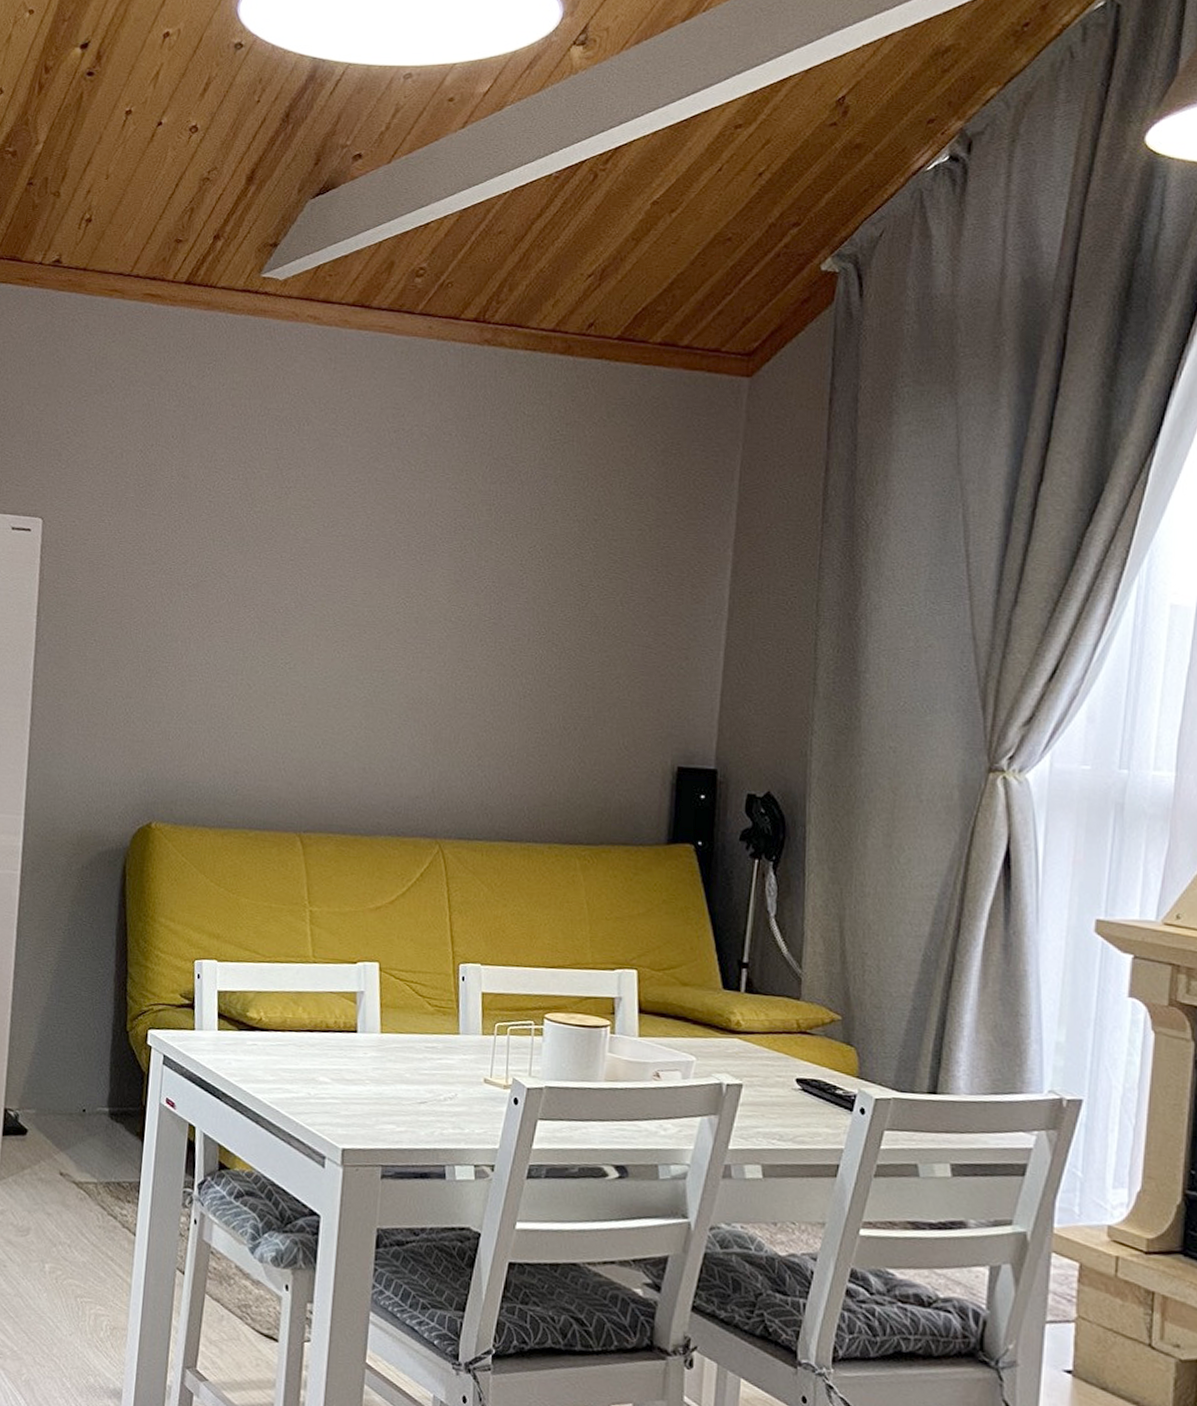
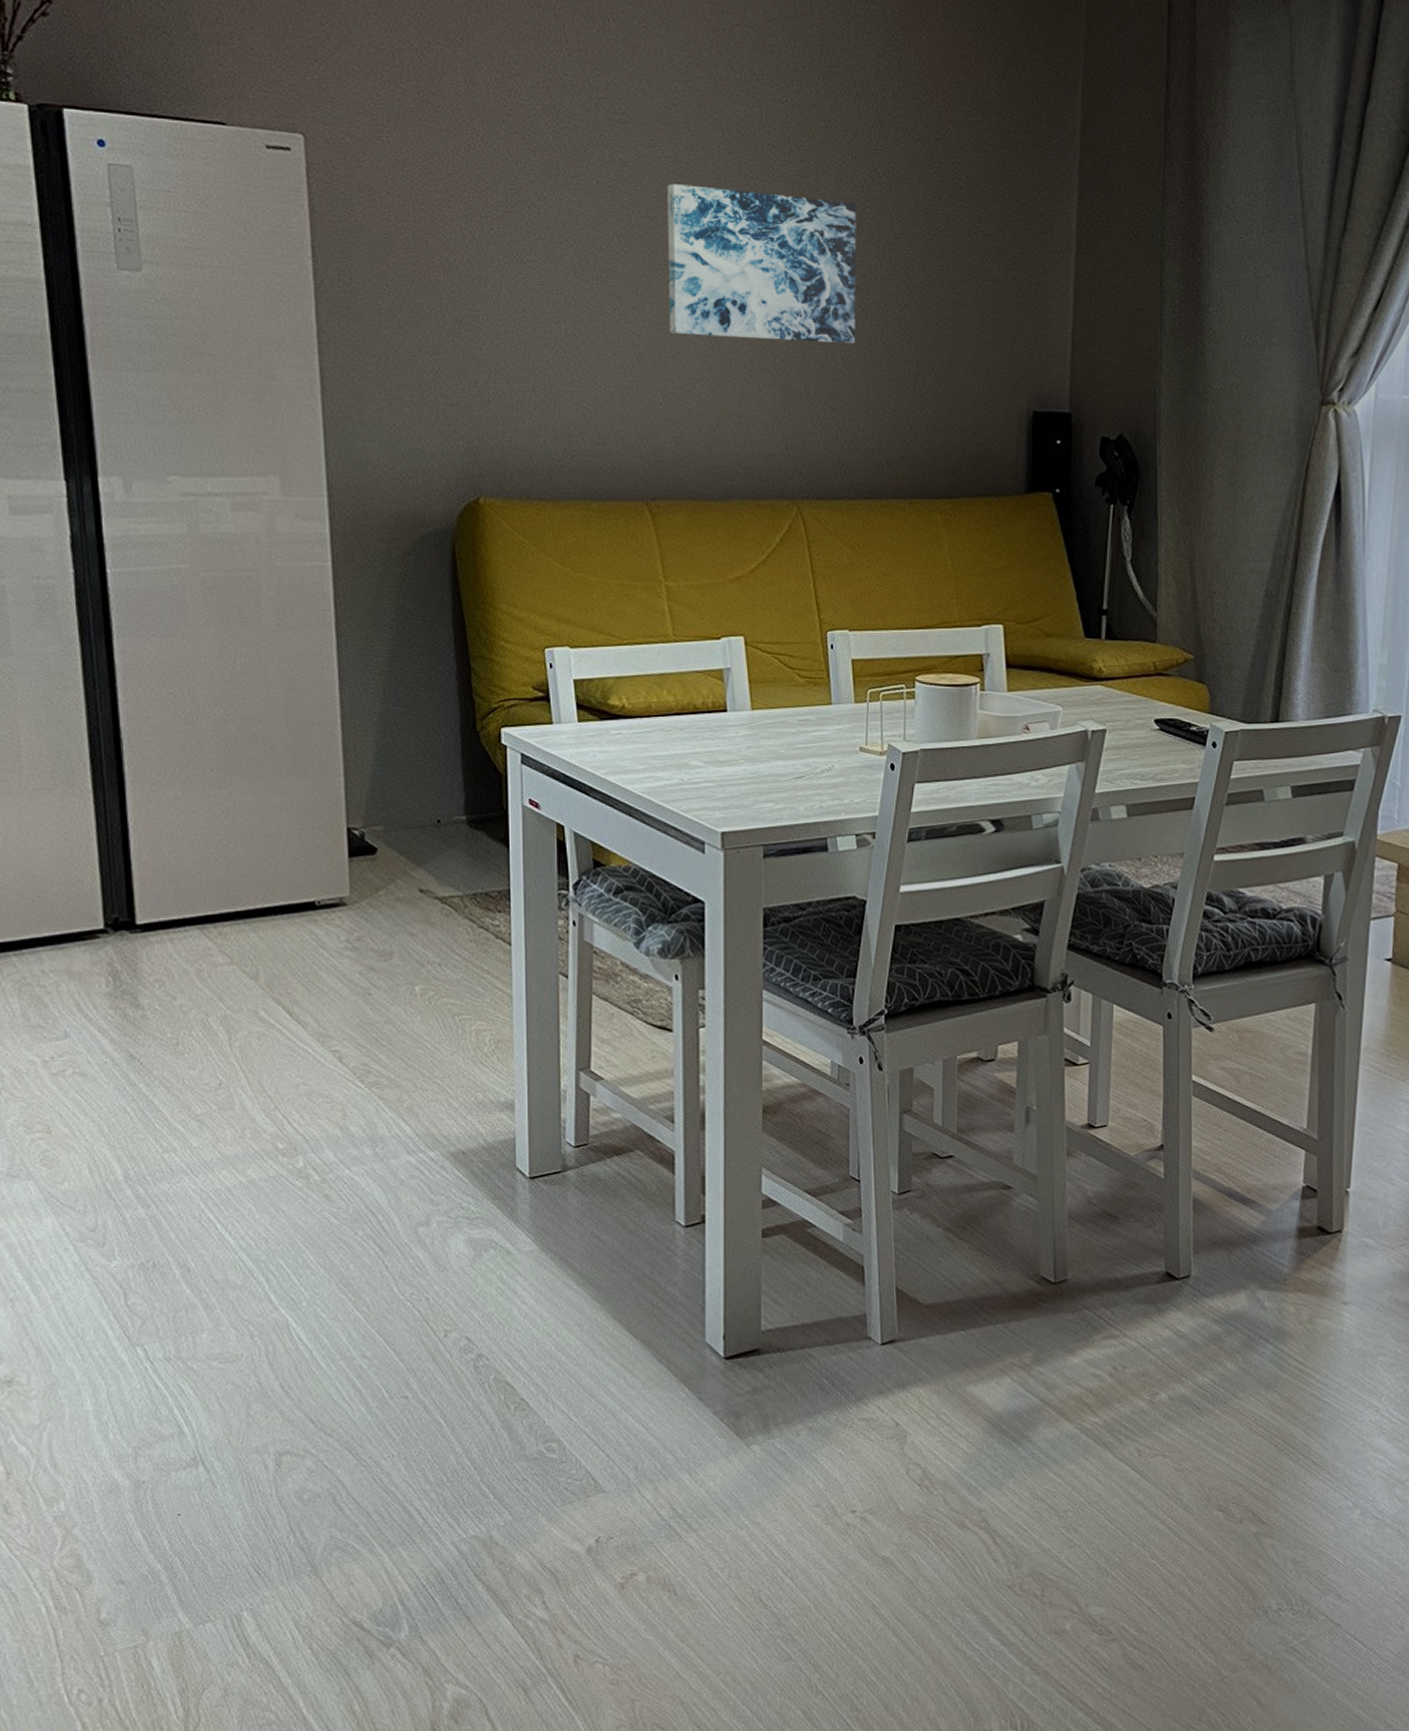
wall art: none [333,558,514,700] -> present [667,184,856,344]

